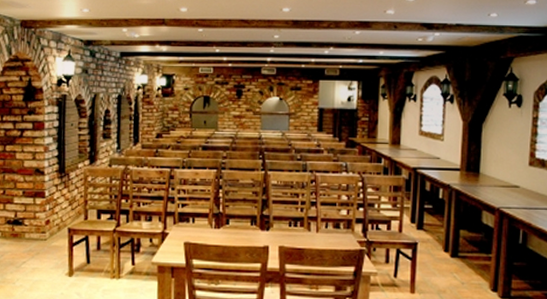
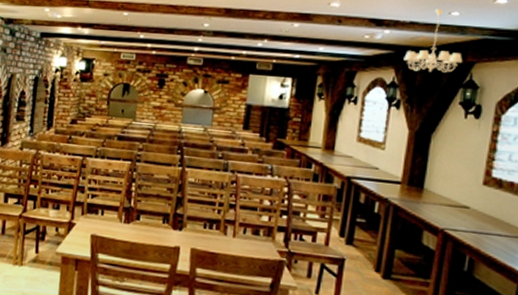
chandelier: none [453,12,503,69] -> present [403,9,462,73]

